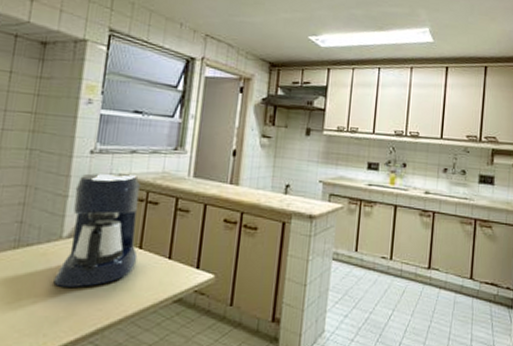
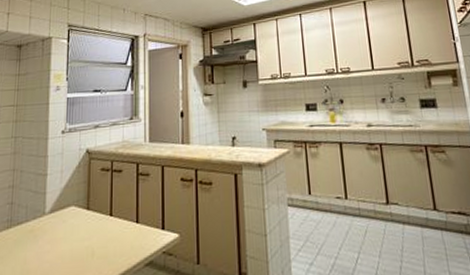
coffee maker: present [53,173,142,287] -> none [41,147,109,261]

